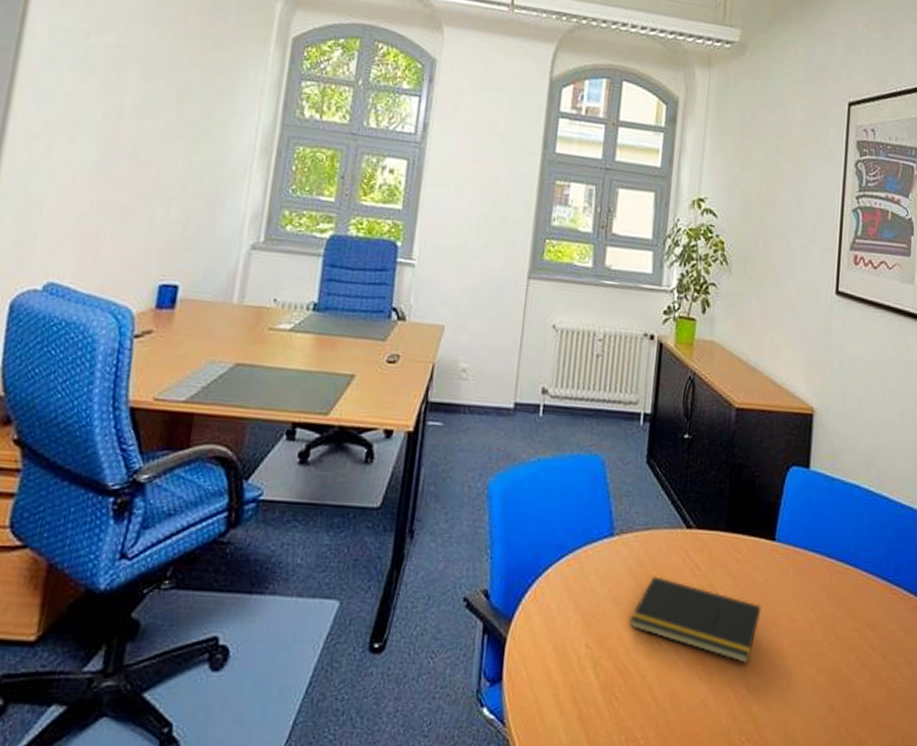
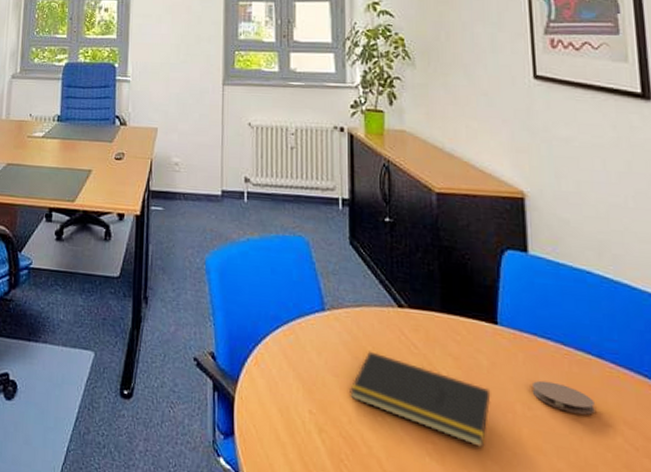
coaster: none [796,592,846,622] -> present [531,380,595,415]

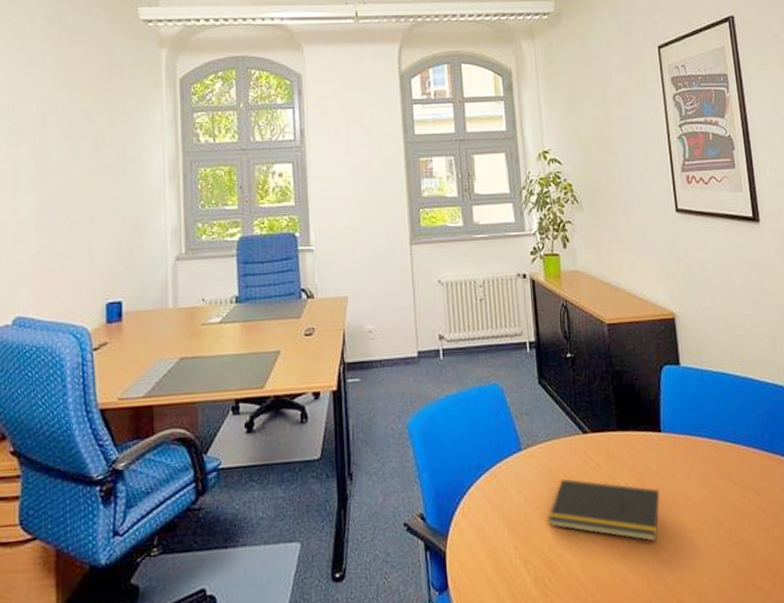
coaster: present [531,380,595,415] -> none [689,471,734,494]

